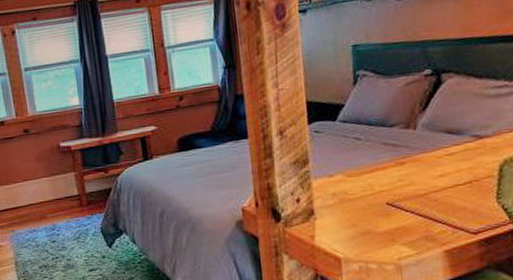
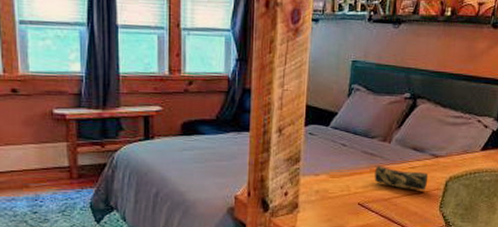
pencil case: none [400,156,475,181] -> present [374,165,429,191]

